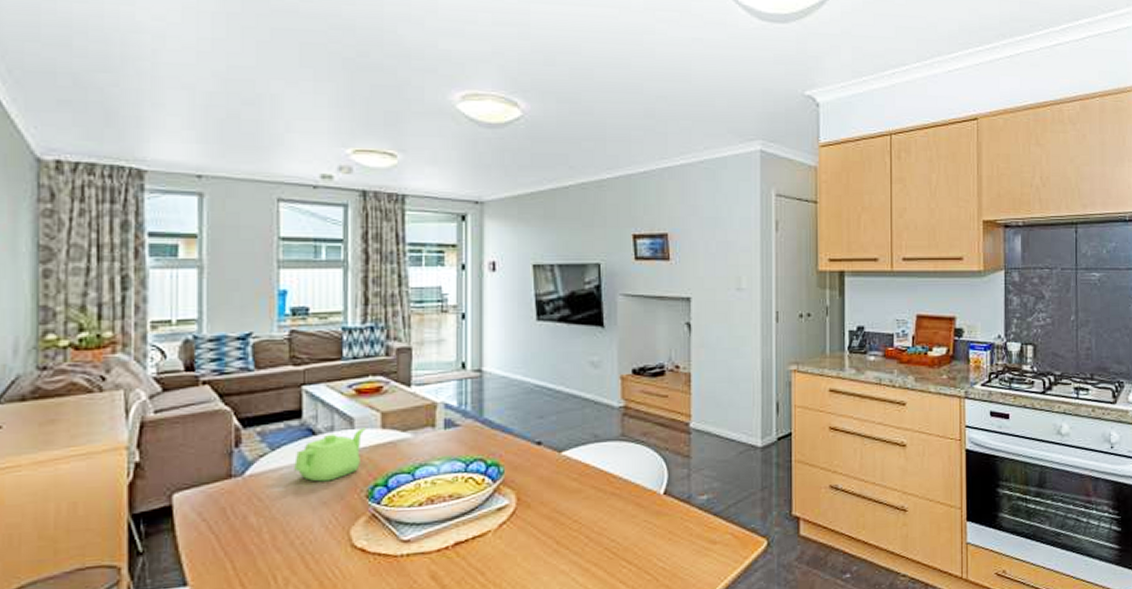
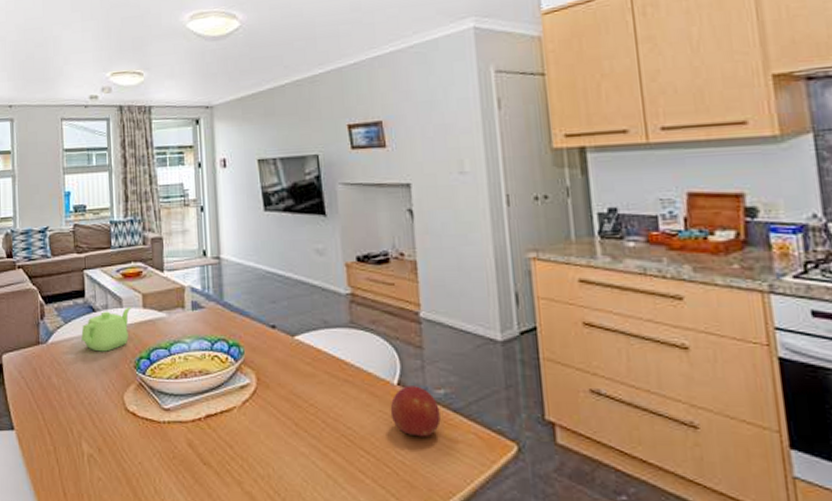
fruit: none [655,493,702,543] -> present [390,386,441,437]

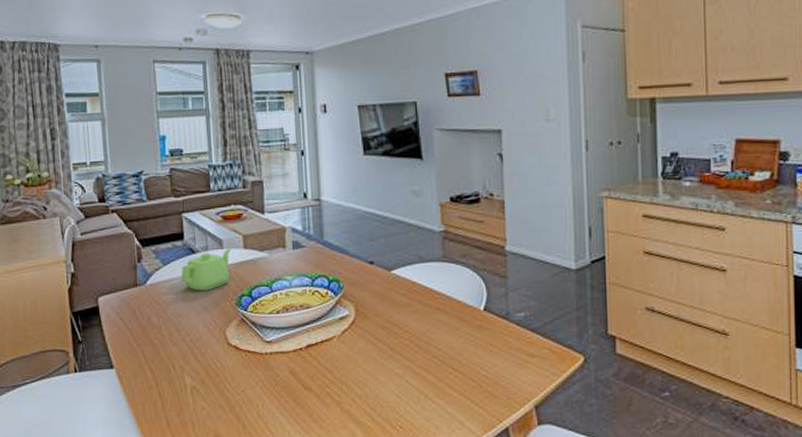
fruit: present [390,386,441,437] -> none [476,310,520,354]

